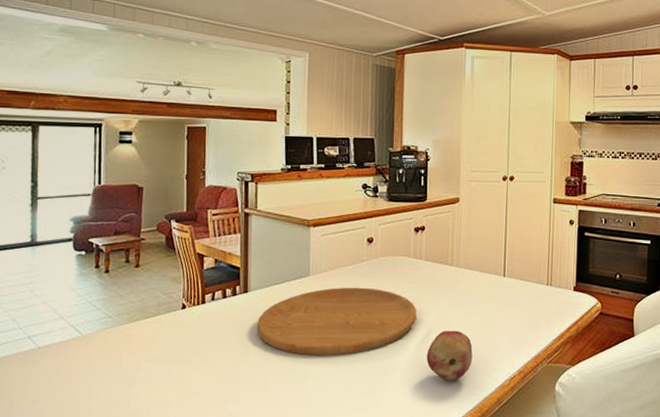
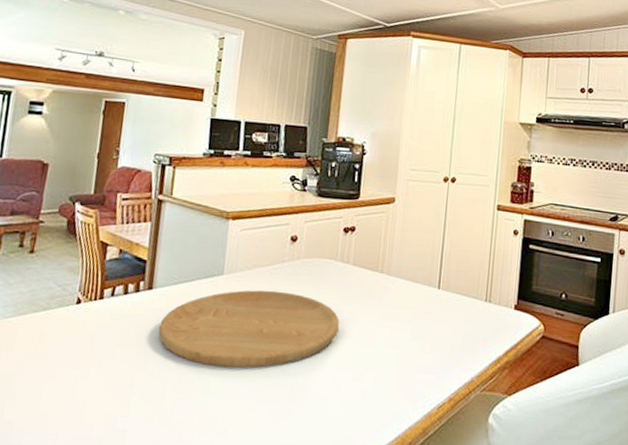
fruit: present [426,330,473,381] -> none [346,346,399,406]

